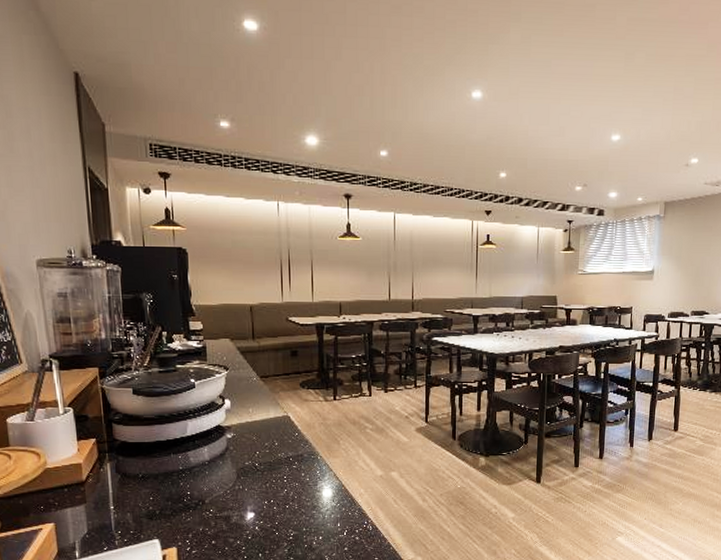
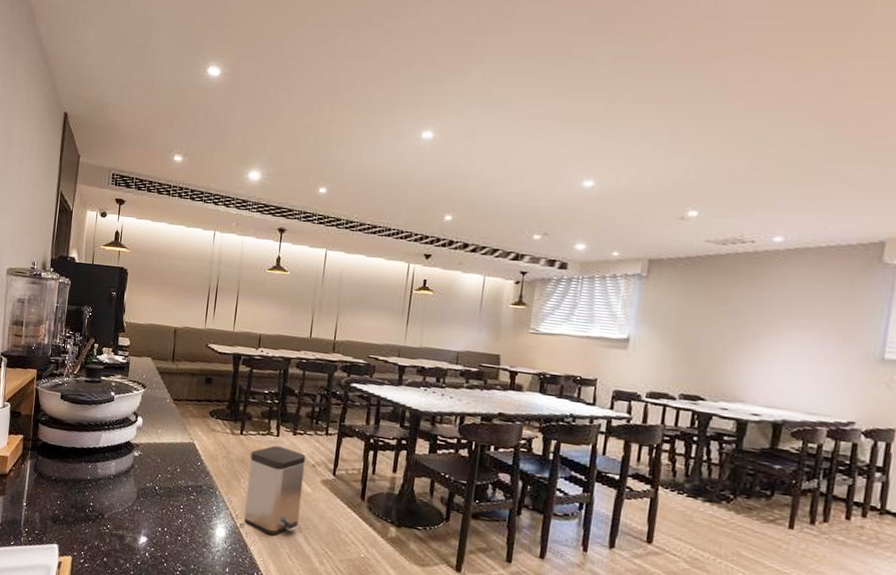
pedal bin: none [346,405,402,486] -> present [244,445,306,536]

